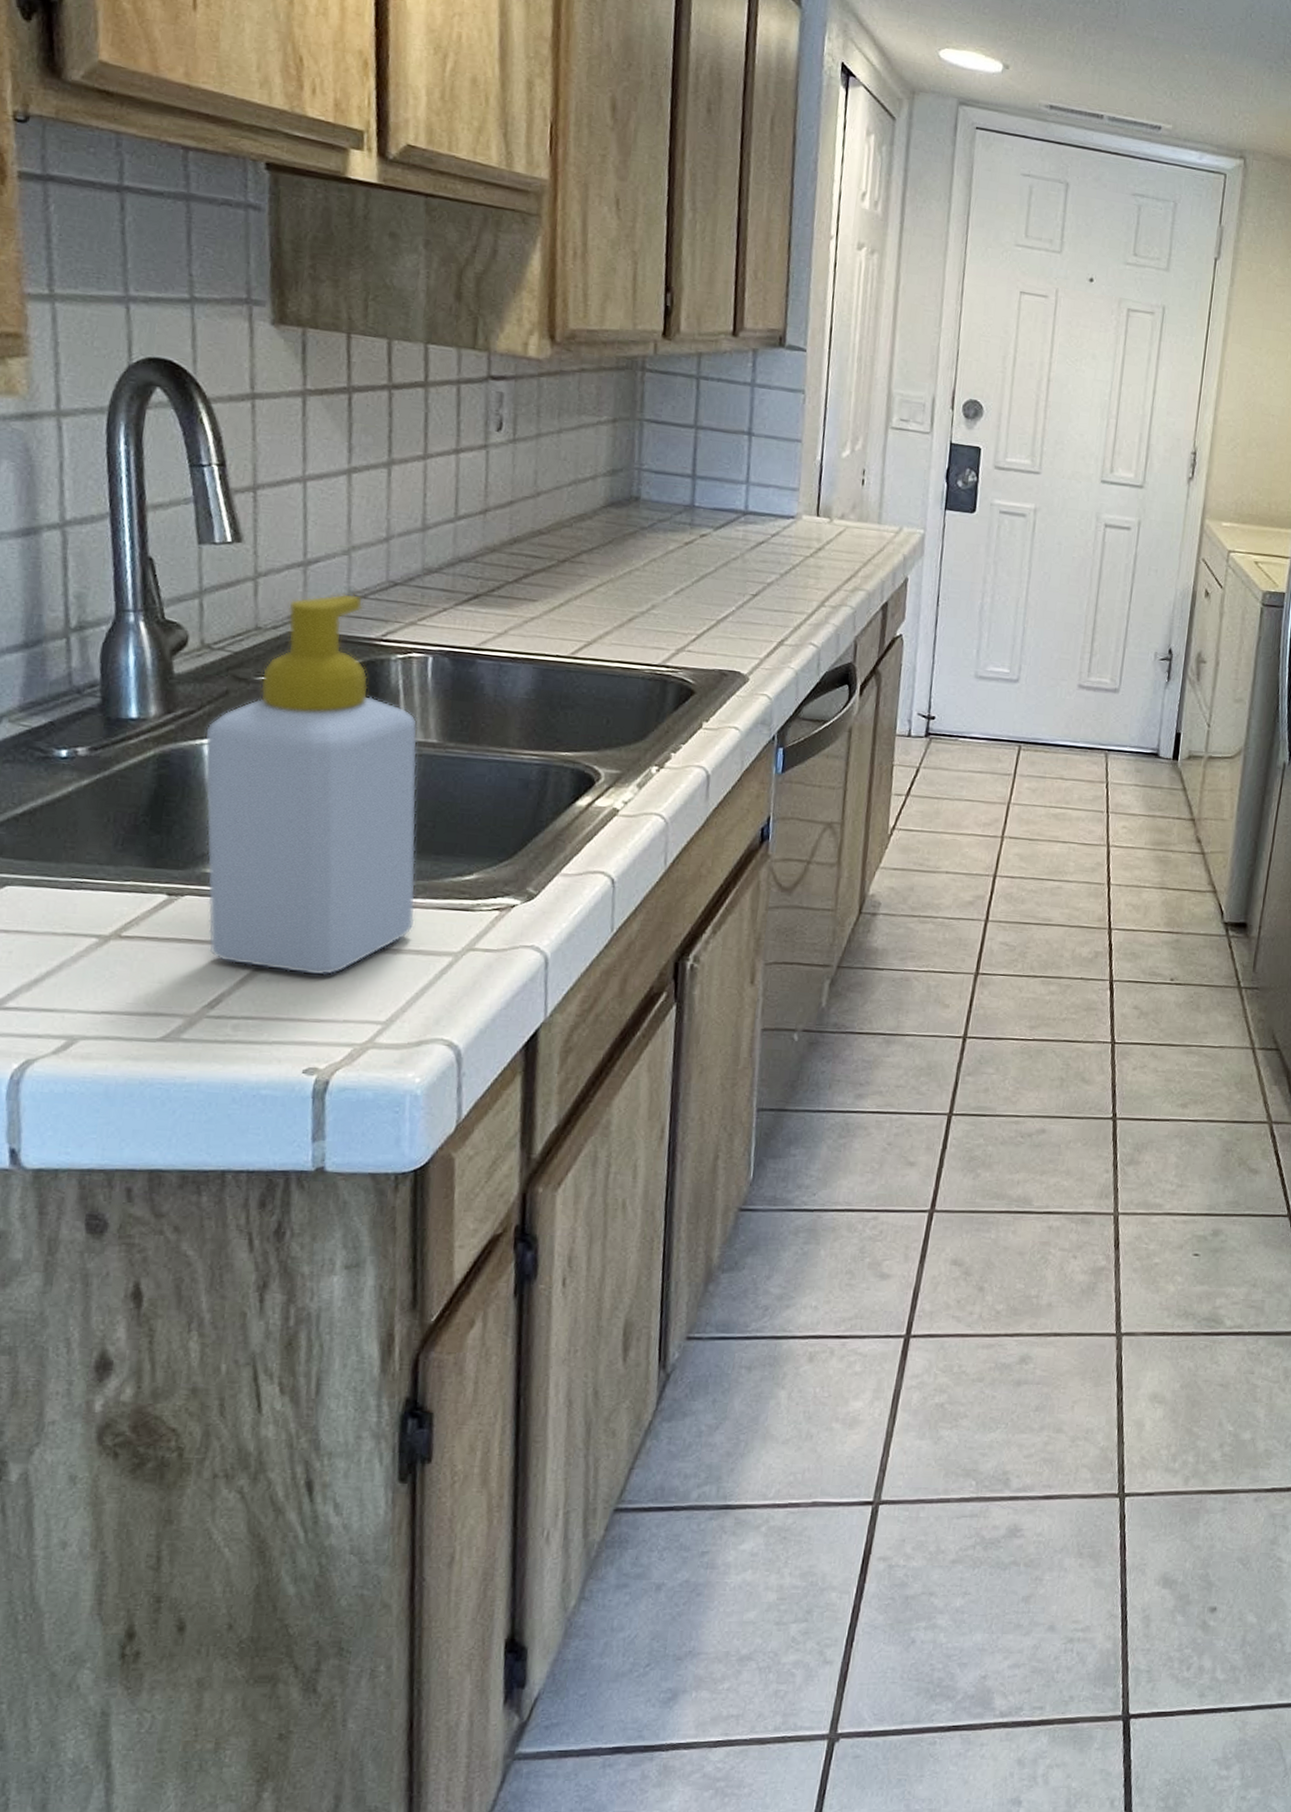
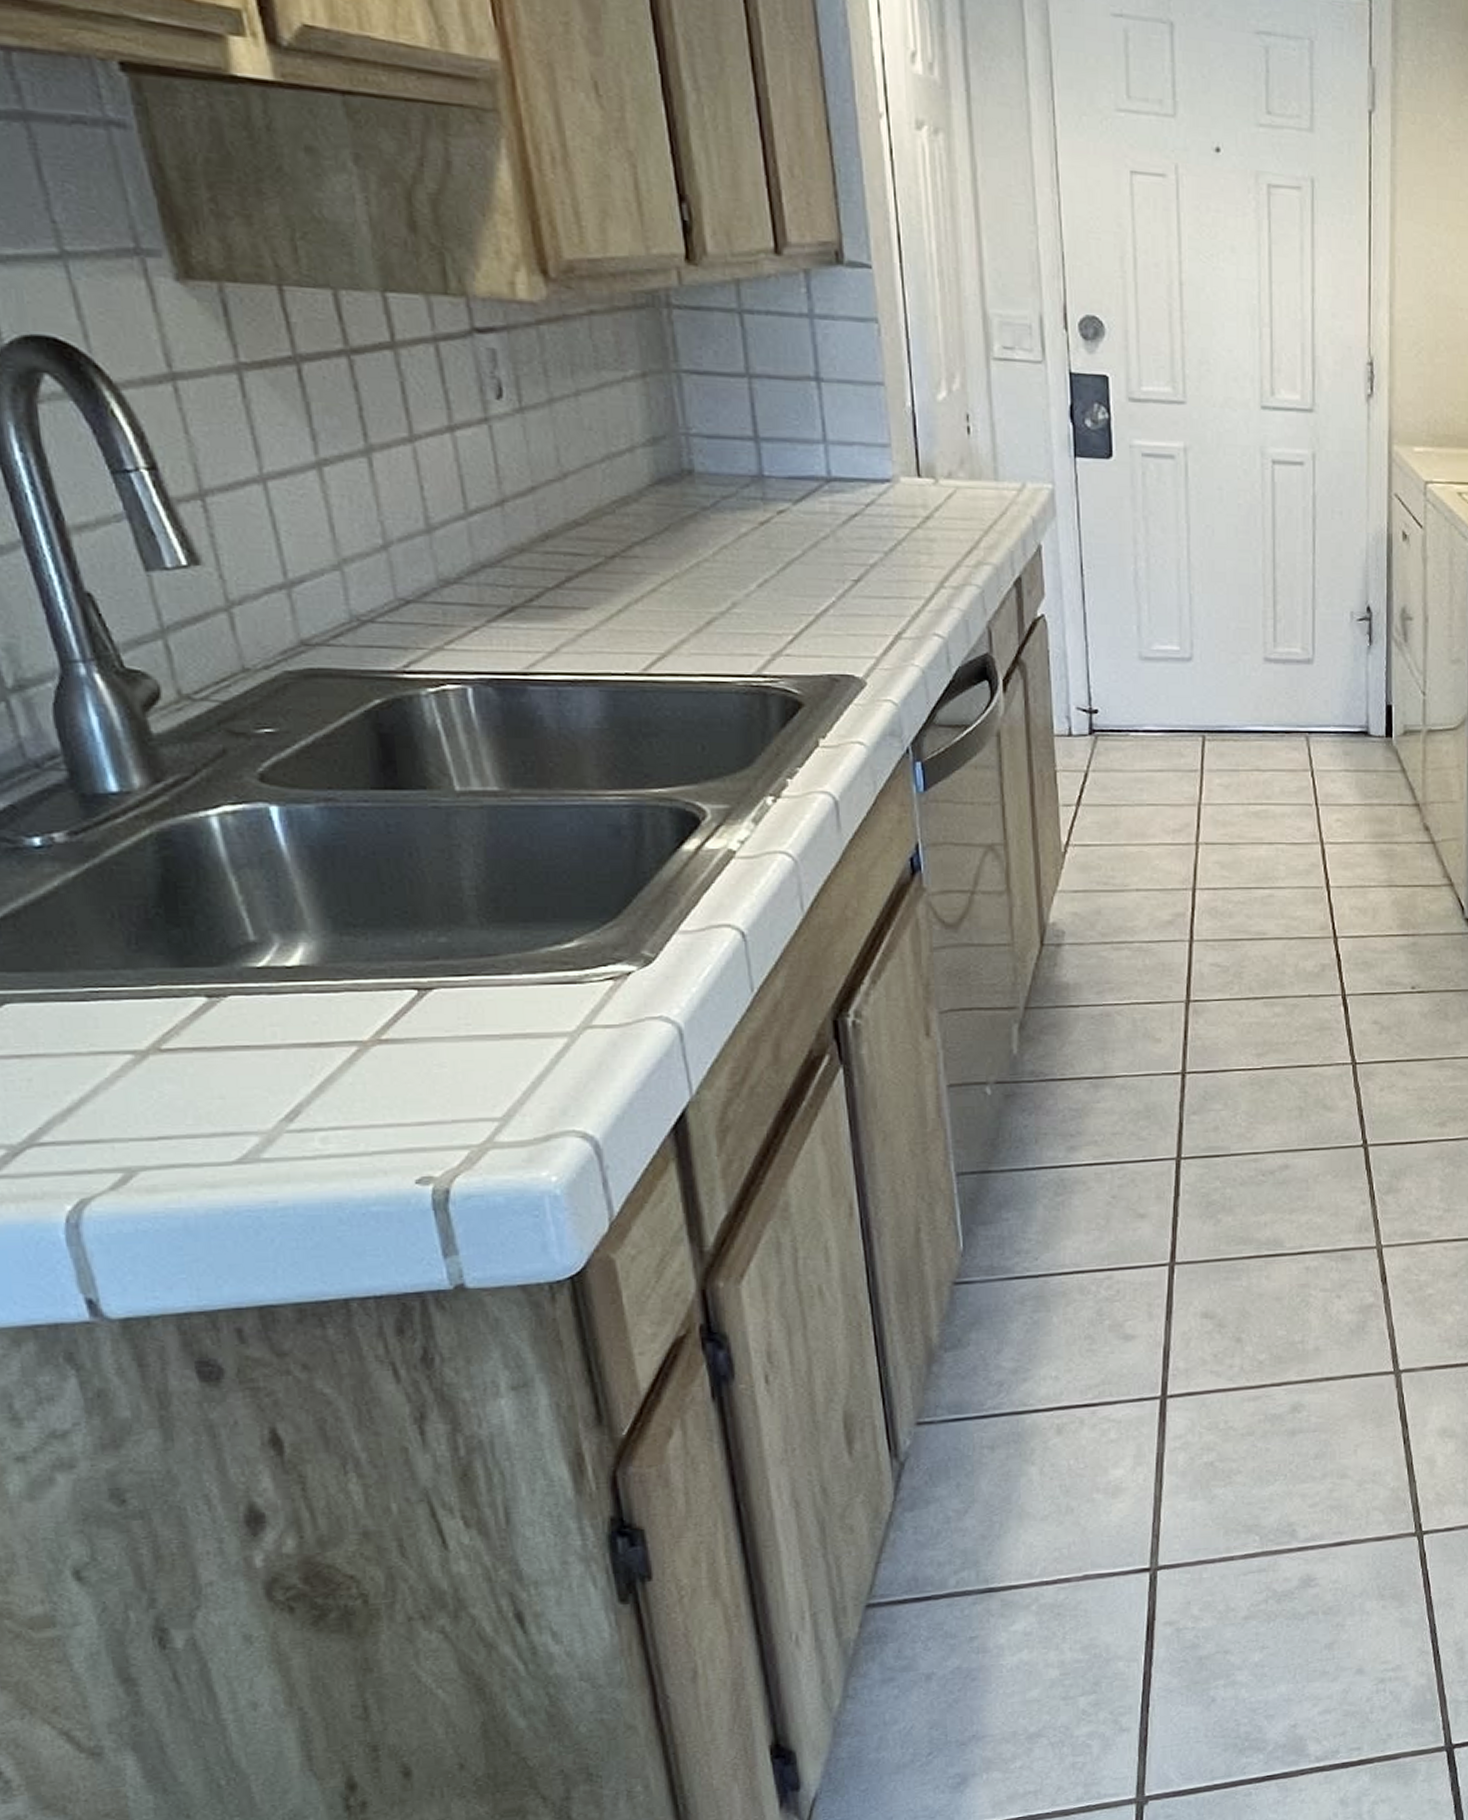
soap bottle: present [204,593,418,976] -> none [207,619,515,1074]

